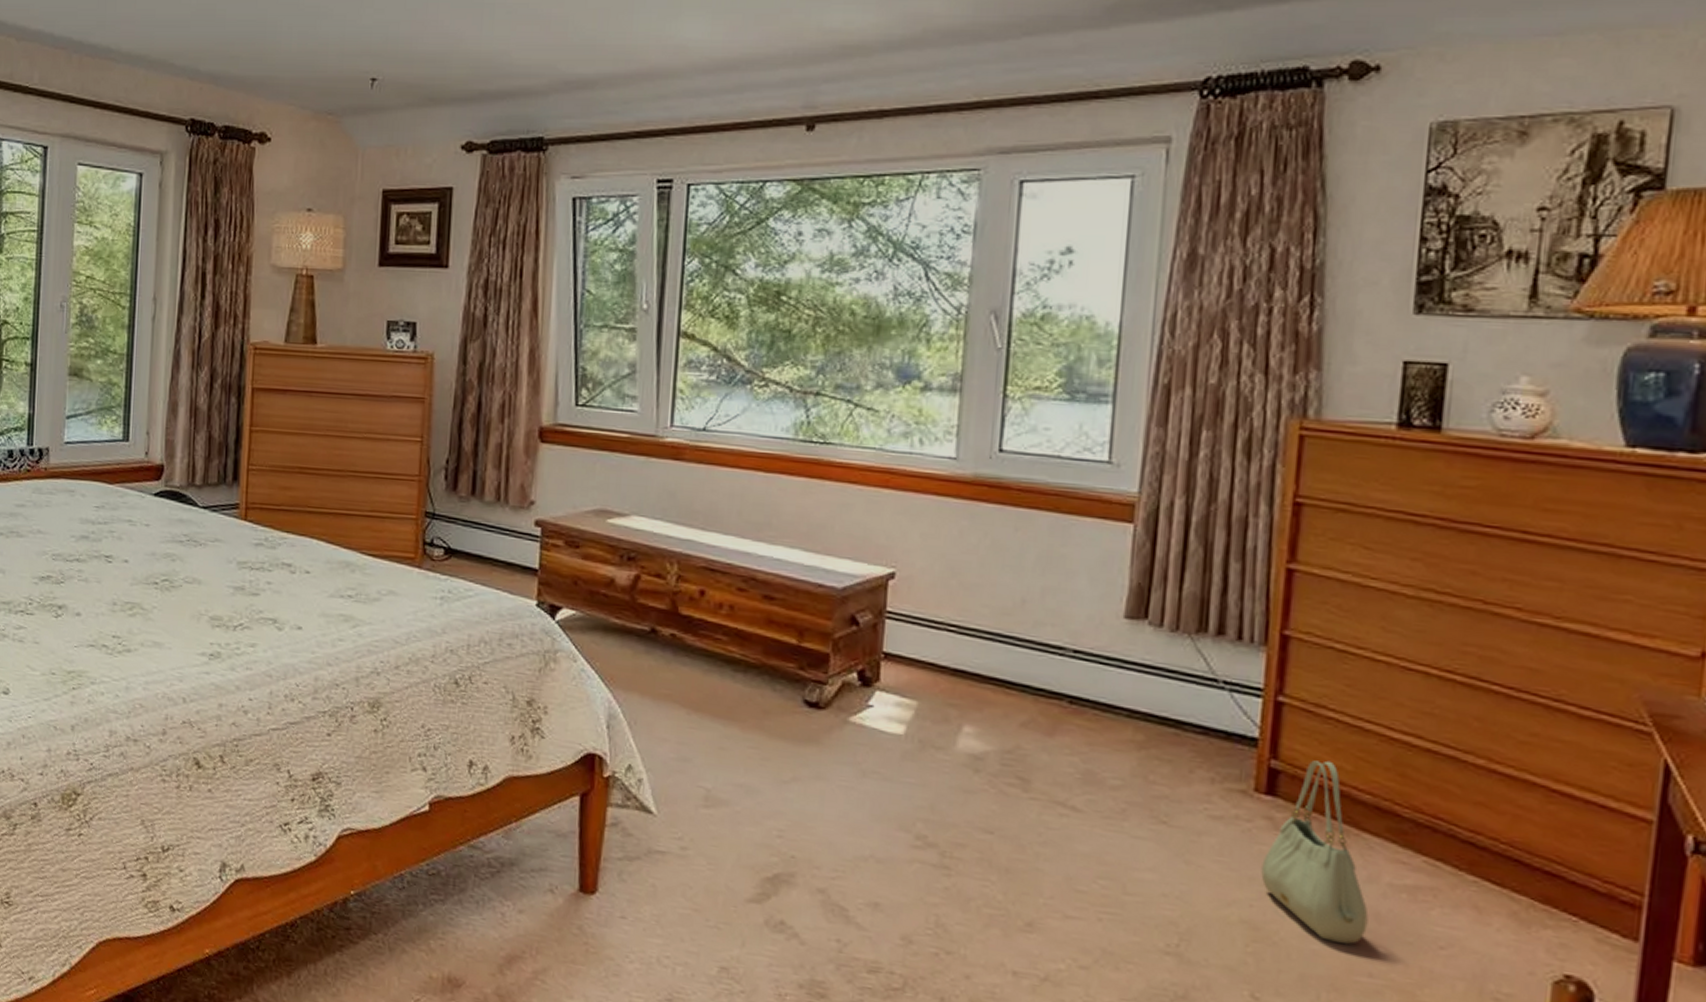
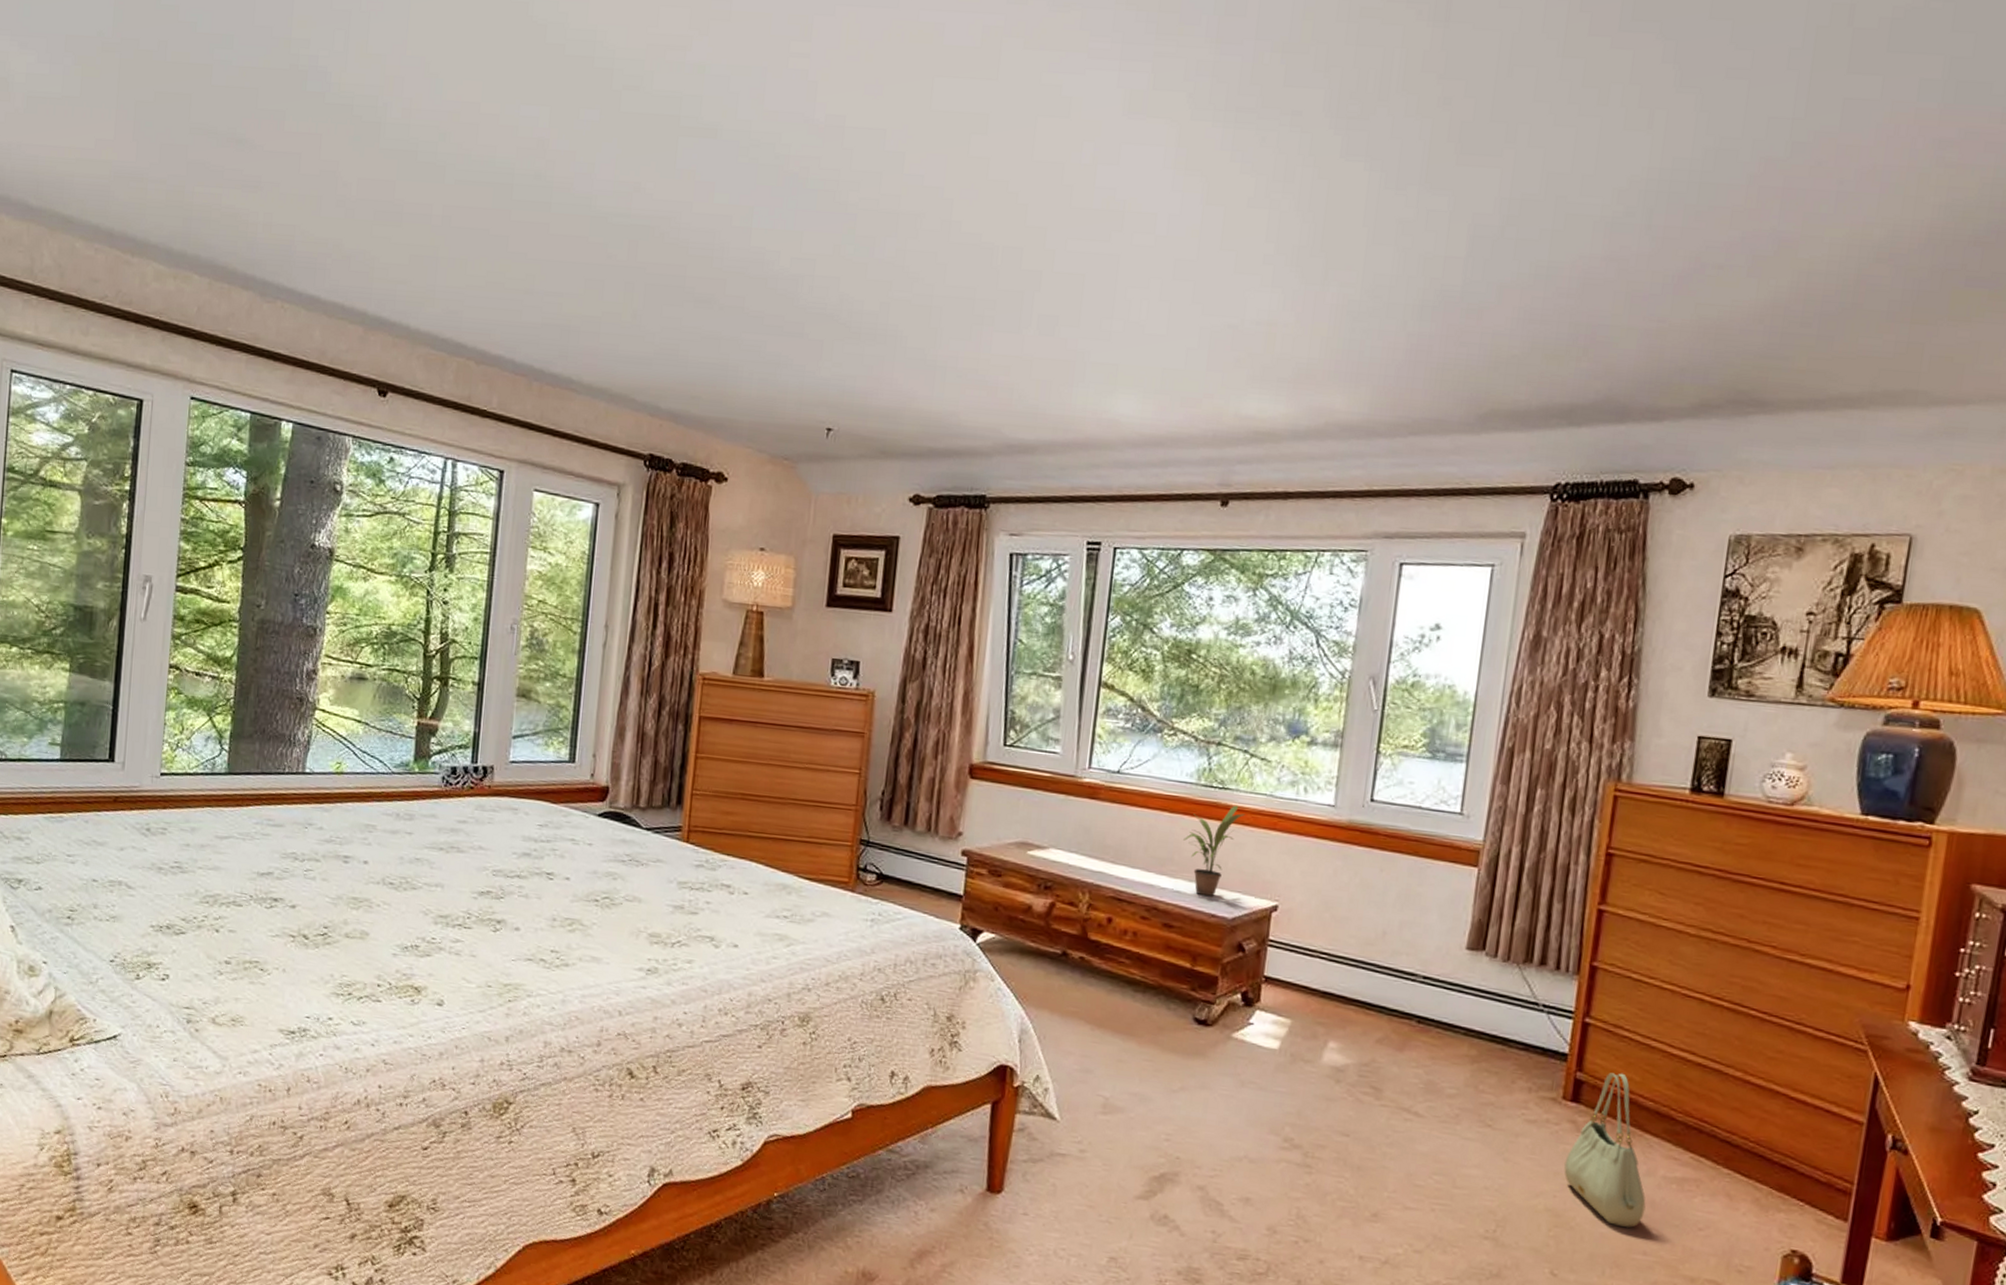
potted plant: none [782,461,852,564] -> present [1183,805,1245,896]

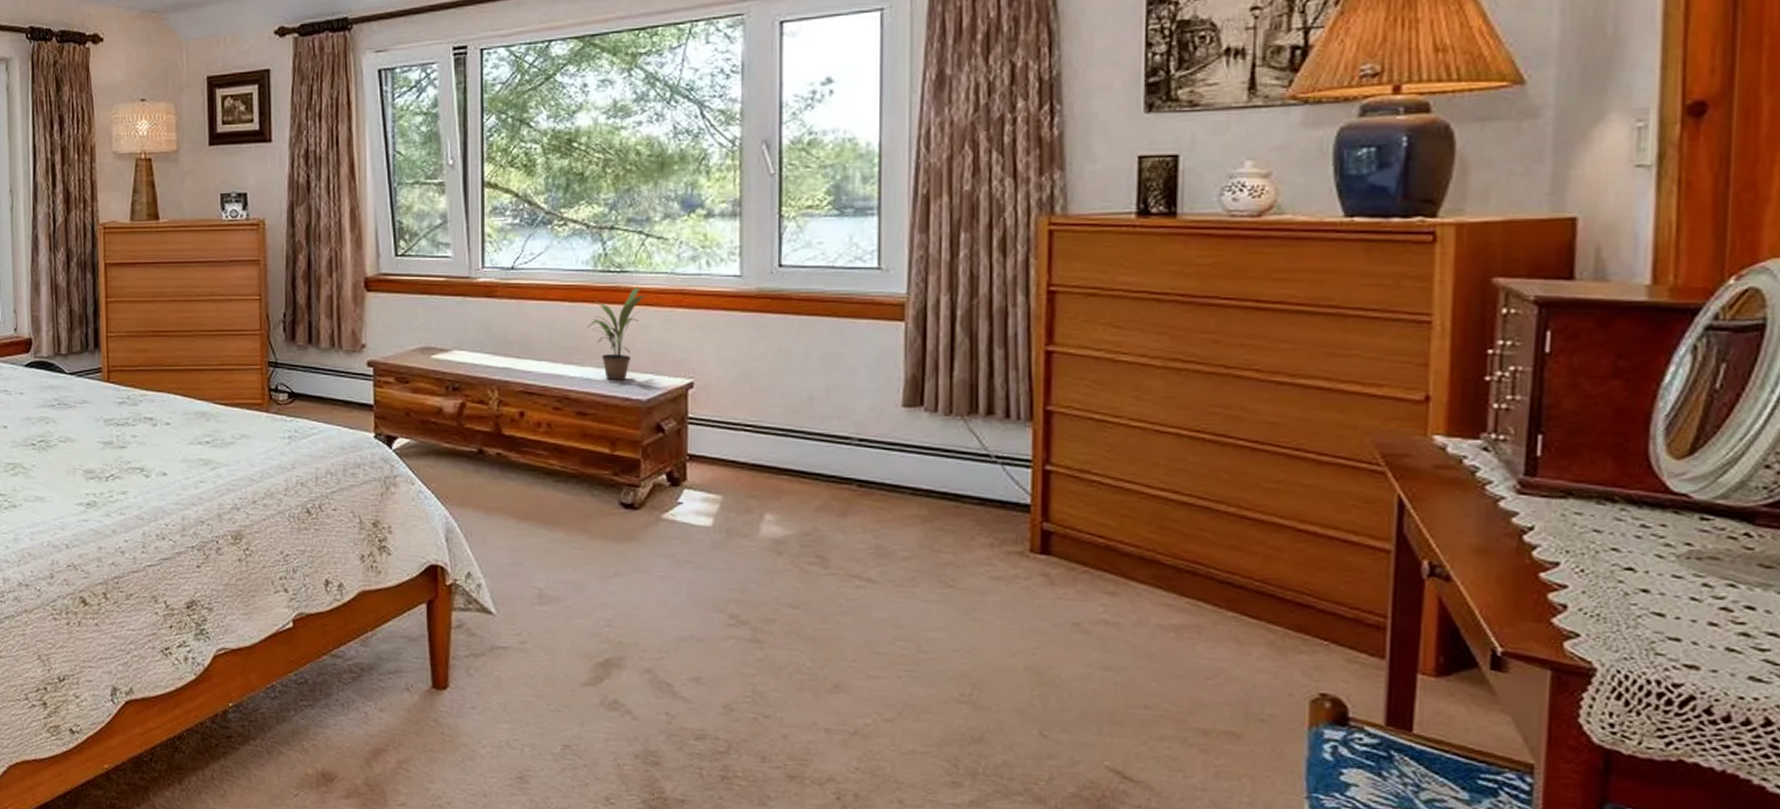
handbag: present [1564,1073,1646,1228] -> none [1041,519,1140,681]

